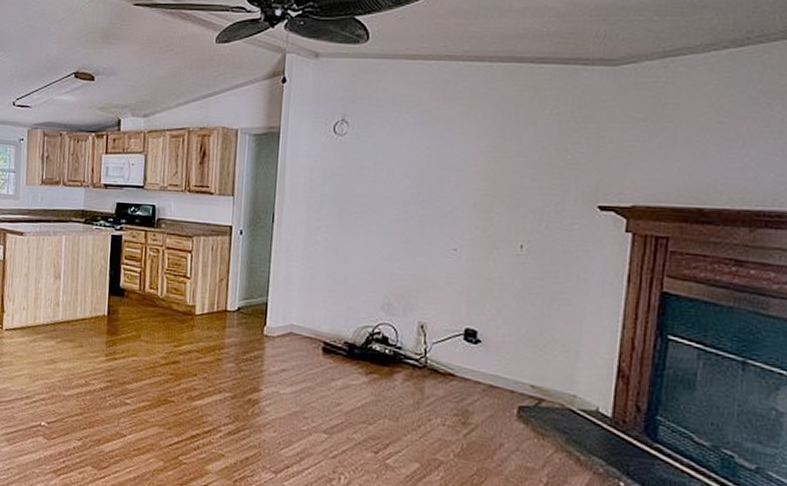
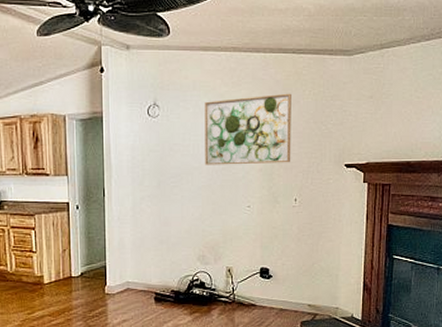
wall art: none [400,112,525,199] -> present [205,93,291,165]

